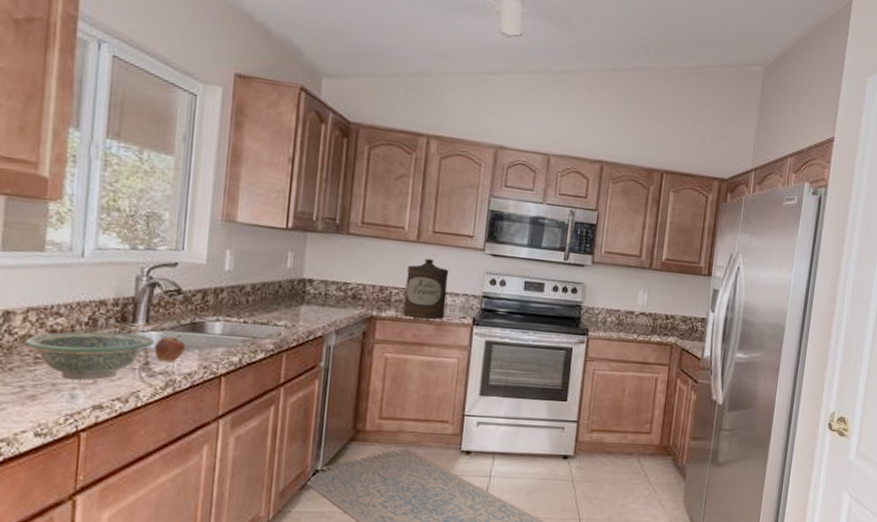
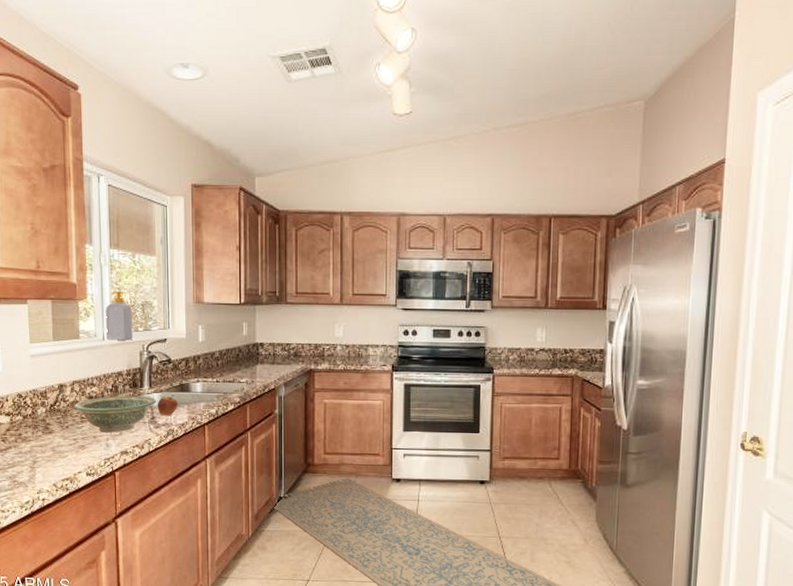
soap bottle: none [88,193,131,260] -> present [106,291,133,340]
canister: present [403,259,449,320] -> none [335,318,369,368]

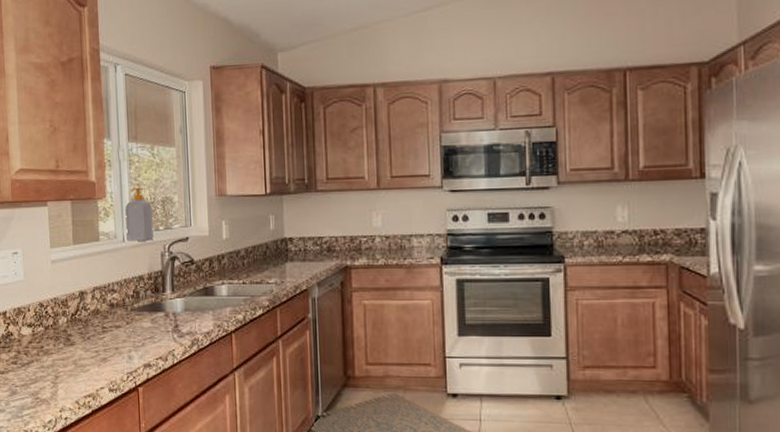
bowl: present [74,395,157,433] -> none [95,301,180,344]
fruit: present [157,395,178,416] -> none [180,300,203,324]

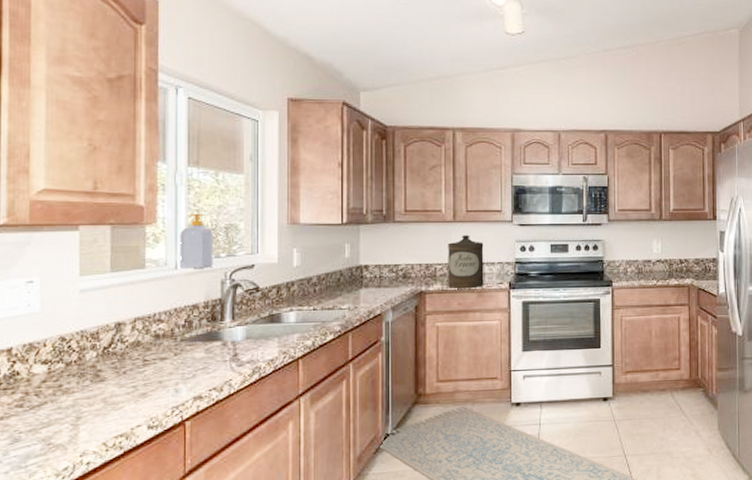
canister: none [372,204,413,263] -> present [448,235,484,288]

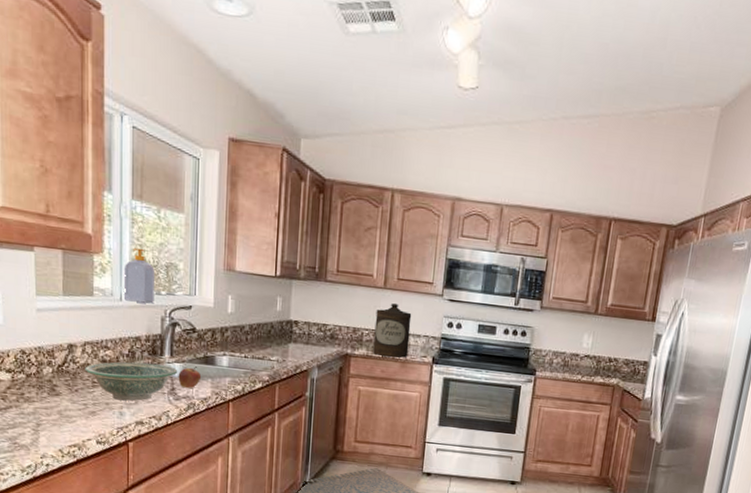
bowl: none [134,330,241,376] -> present [85,362,178,402]
fruit: none [241,327,267,352] -> present [178,367,202,389]

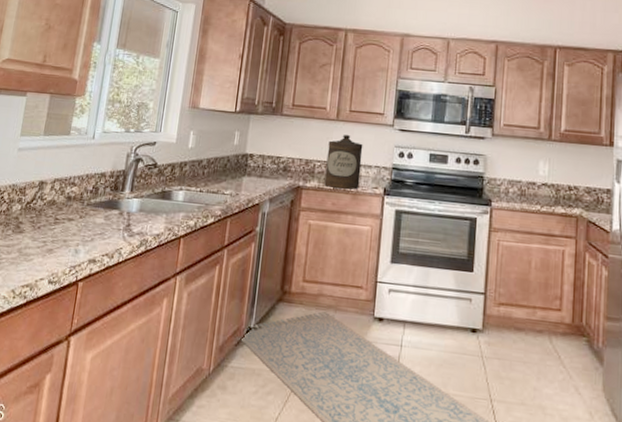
bowl: present [85,362,178,402] -> none [50,198,136,239]
soap bottle: present [125,247,155,304] -> none [97,90,127,141]
fruit: present [178,367,202,389] -> none [134,202,157,225]

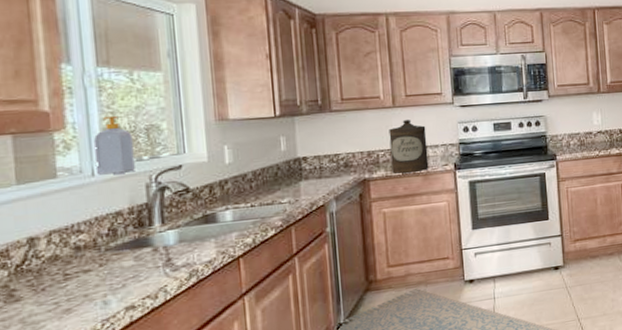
soap bottle: none [97,90,127,141] -> present [94,115,135,175]

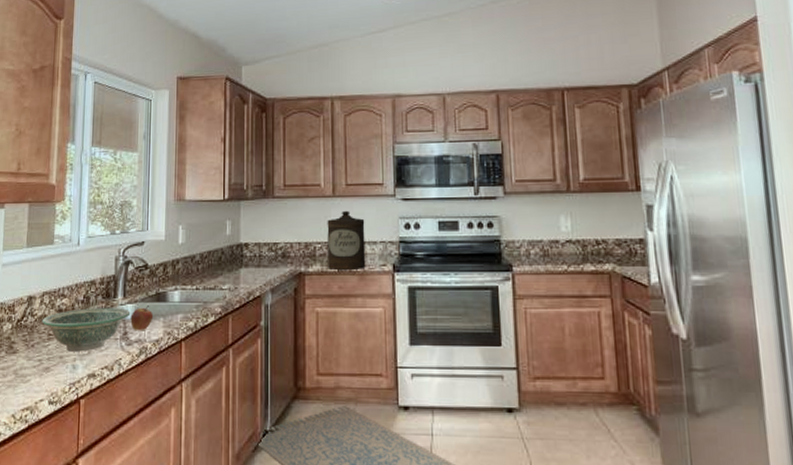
bowl: none [52,235,173,288] -> present [42,307,131,352]
soap bottle: present [94,115,135,175] -> none [82,191,110,245]
fruit: none [173,229,203,256] -> present [130,306,154,331]

